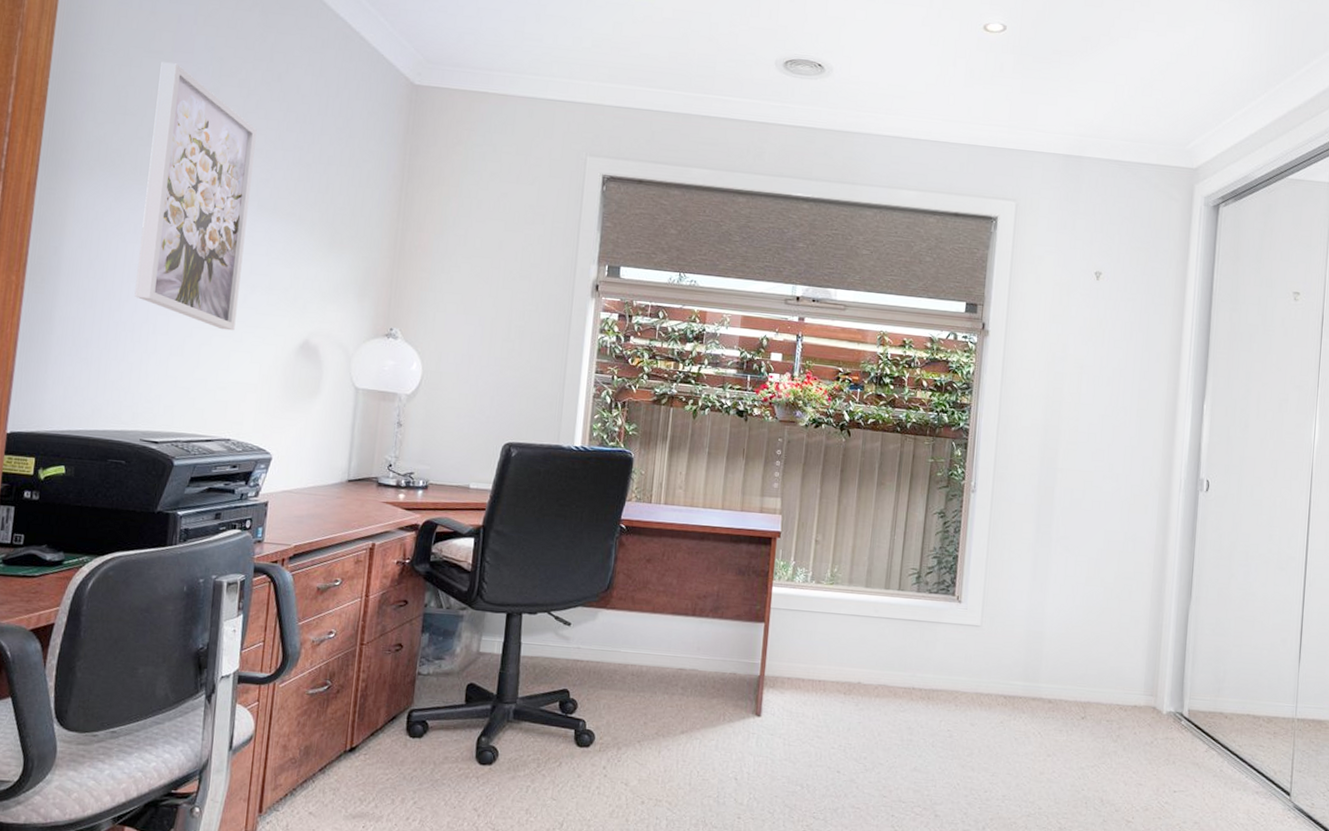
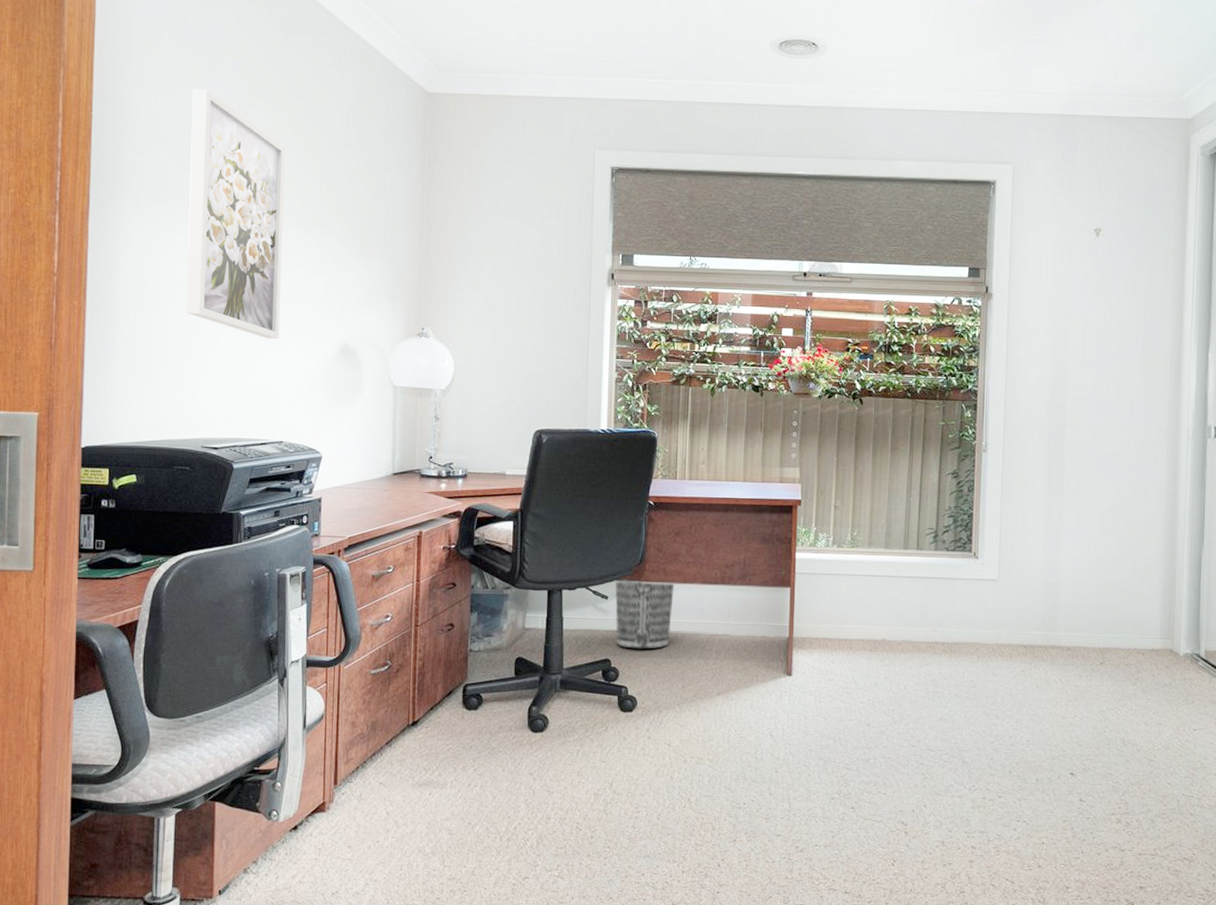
wastebasket: none [576,605,643,681] -> present [614,579,675,649]

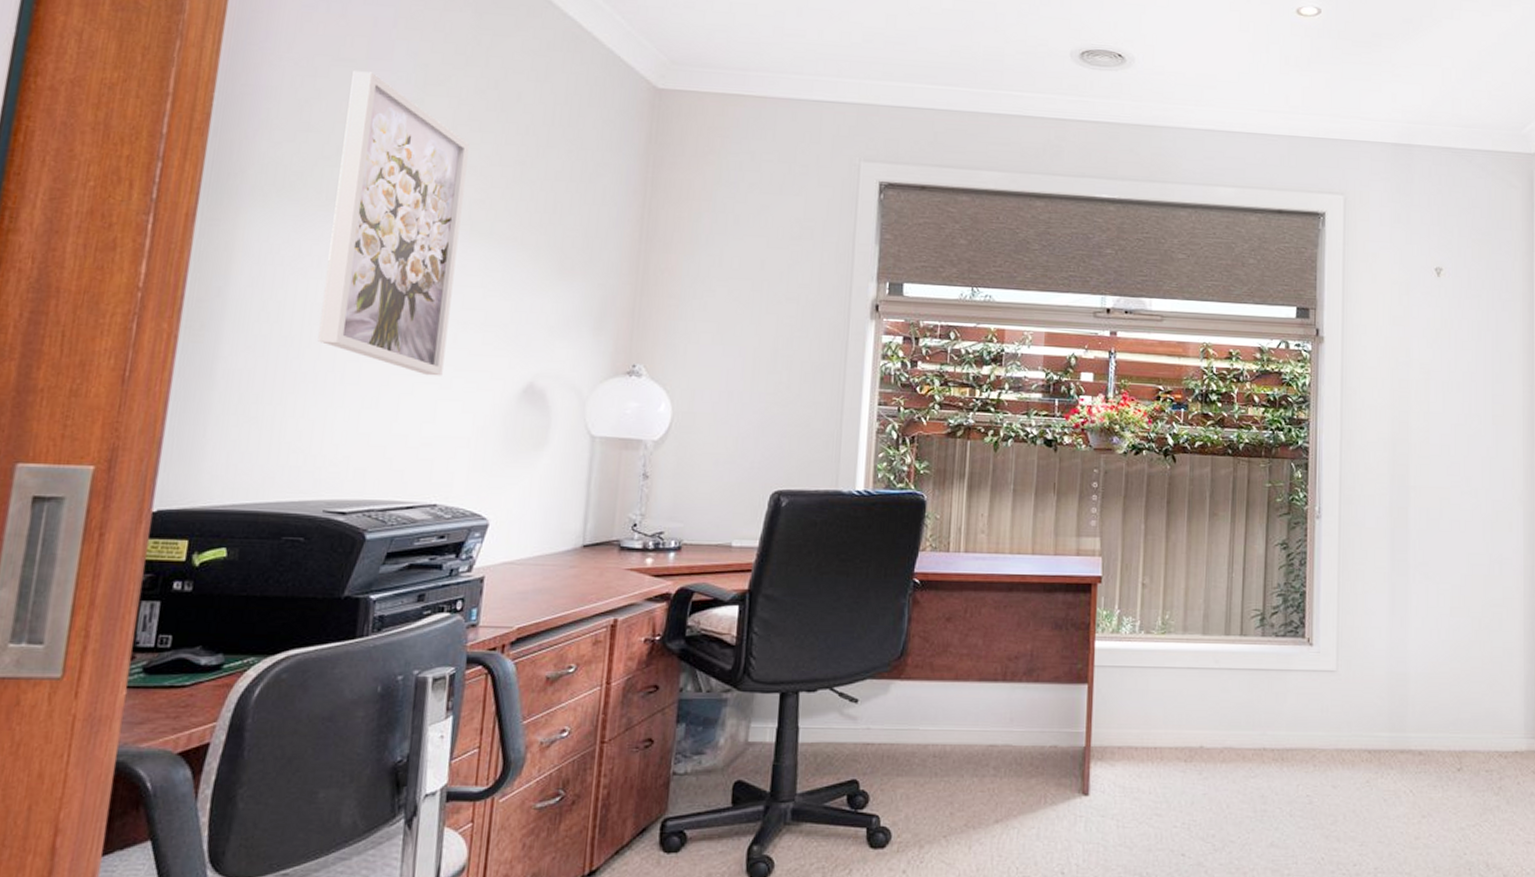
wastebasket: present [614,579,675,649] -> none [866,677,944,766]

